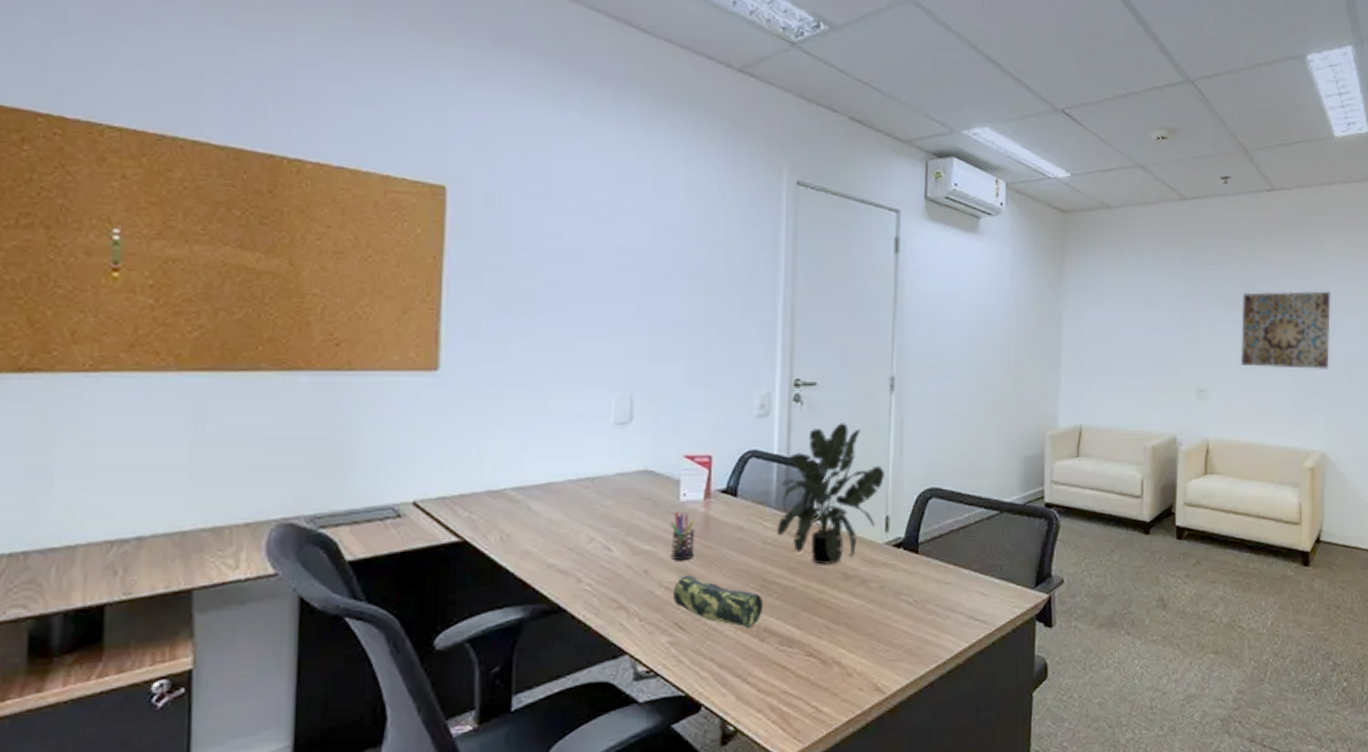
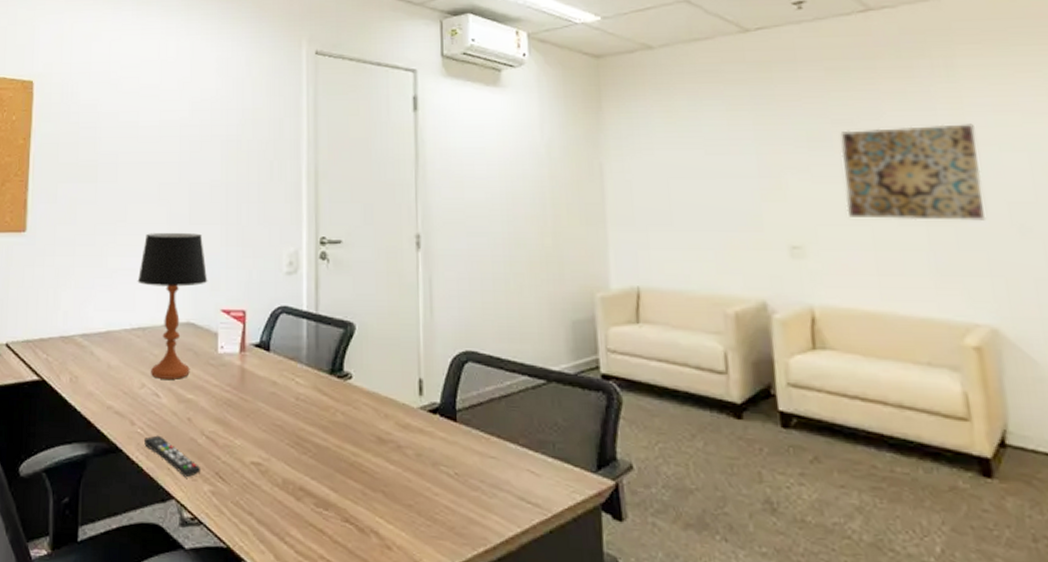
table lamp: none [585,373,670,532] -> present [137,233,208,379]
remote control: none [593,591,659,632] -> present [144,435,201,478]
pen holder: present [671,510,695,561] -> none [210,362,232,412]
pencil case: present [673,574,764,628] -> none [214,425,299,485]
potted plant: present [776,423,886,565] -> none [308,281,416,426]

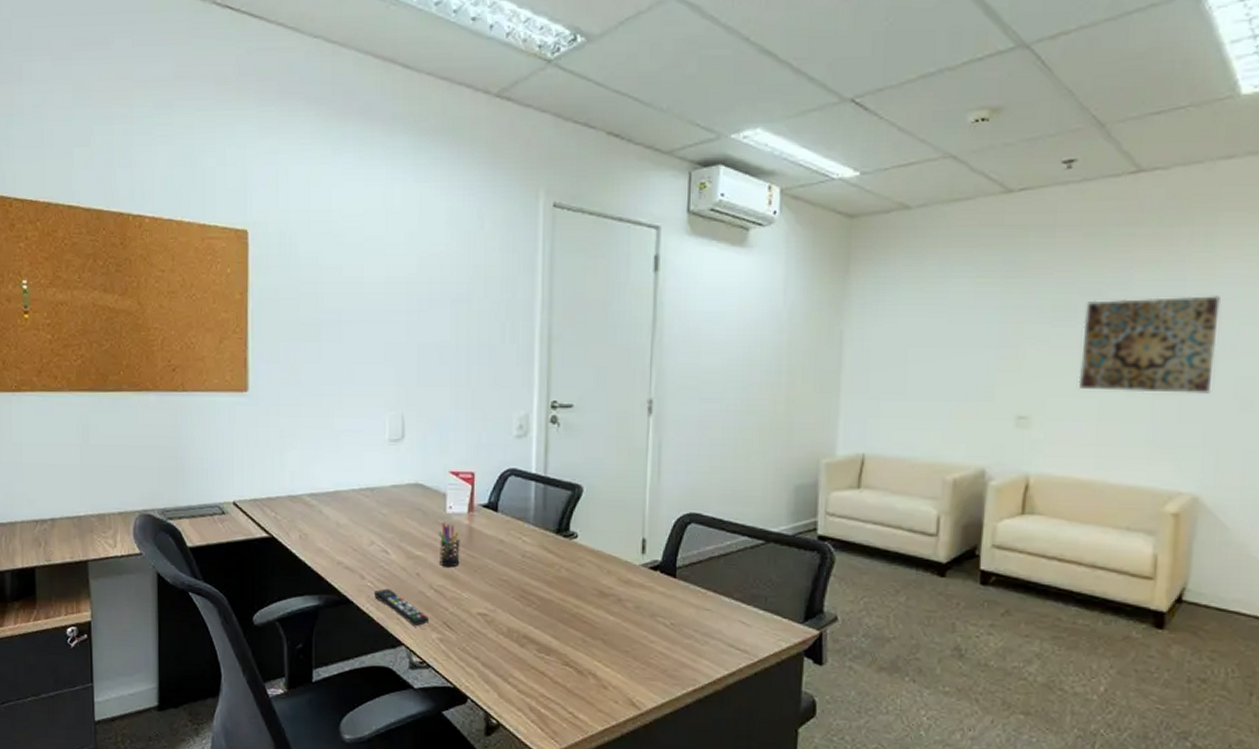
table lamp: present [137,233,208,379] -> none [364,395,437,537]
pen holder: none [210,362,232,412] -> present [439,521,460,567]

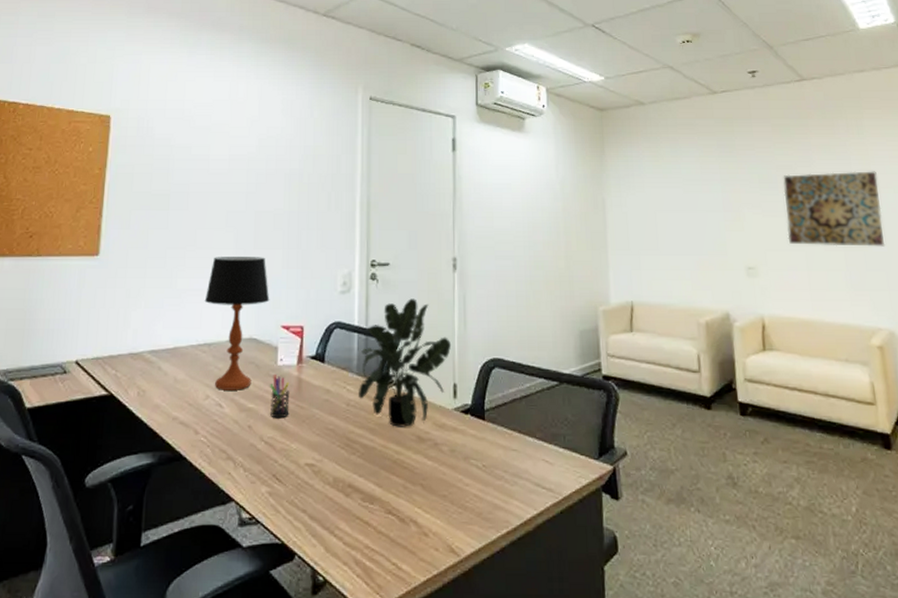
table lamp: none [364,395,437,537] -> present [204,257,270,390]
remote control: present [374,588,430,627] -> none [207,442,260,481]
potted plant: none [534,445,642,582] -> present [357,298,452,427]

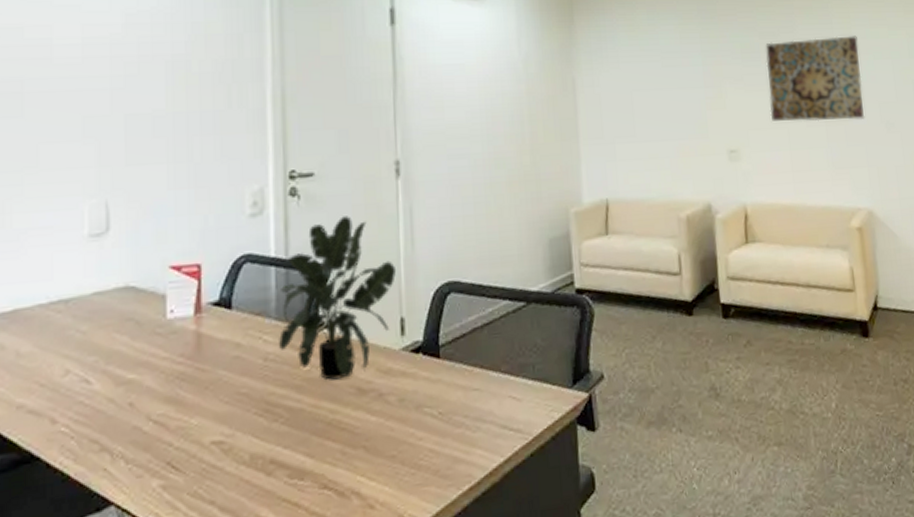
table lamp: present [204,257,270,390] -> none [55,176,152,361]
pen holder: present [270,373,290,419] -> none [157,330,186,389]

